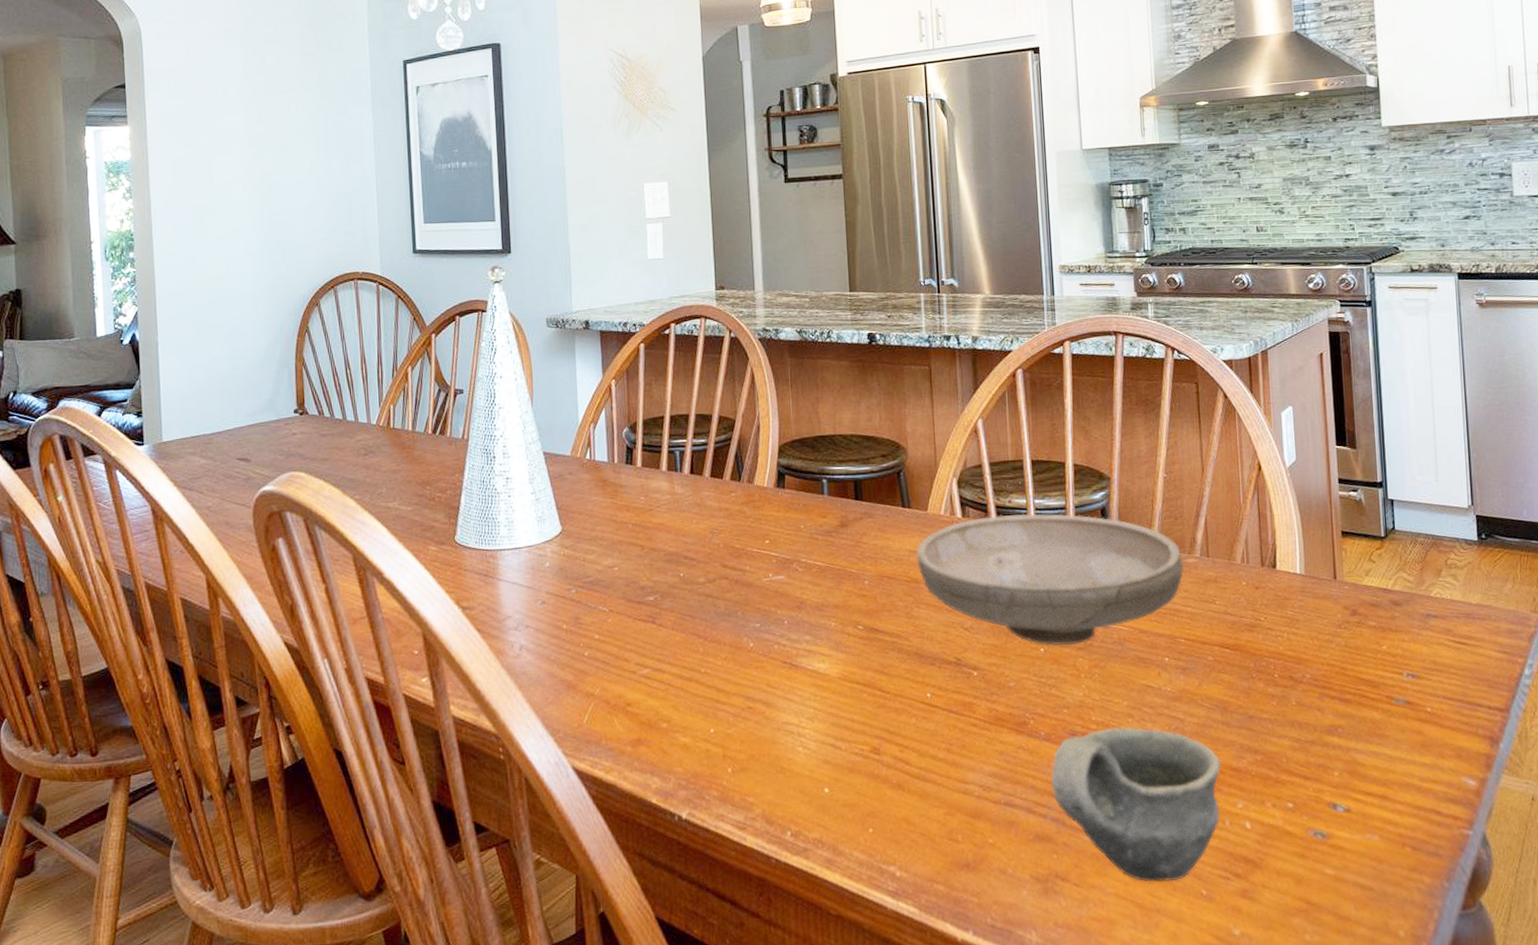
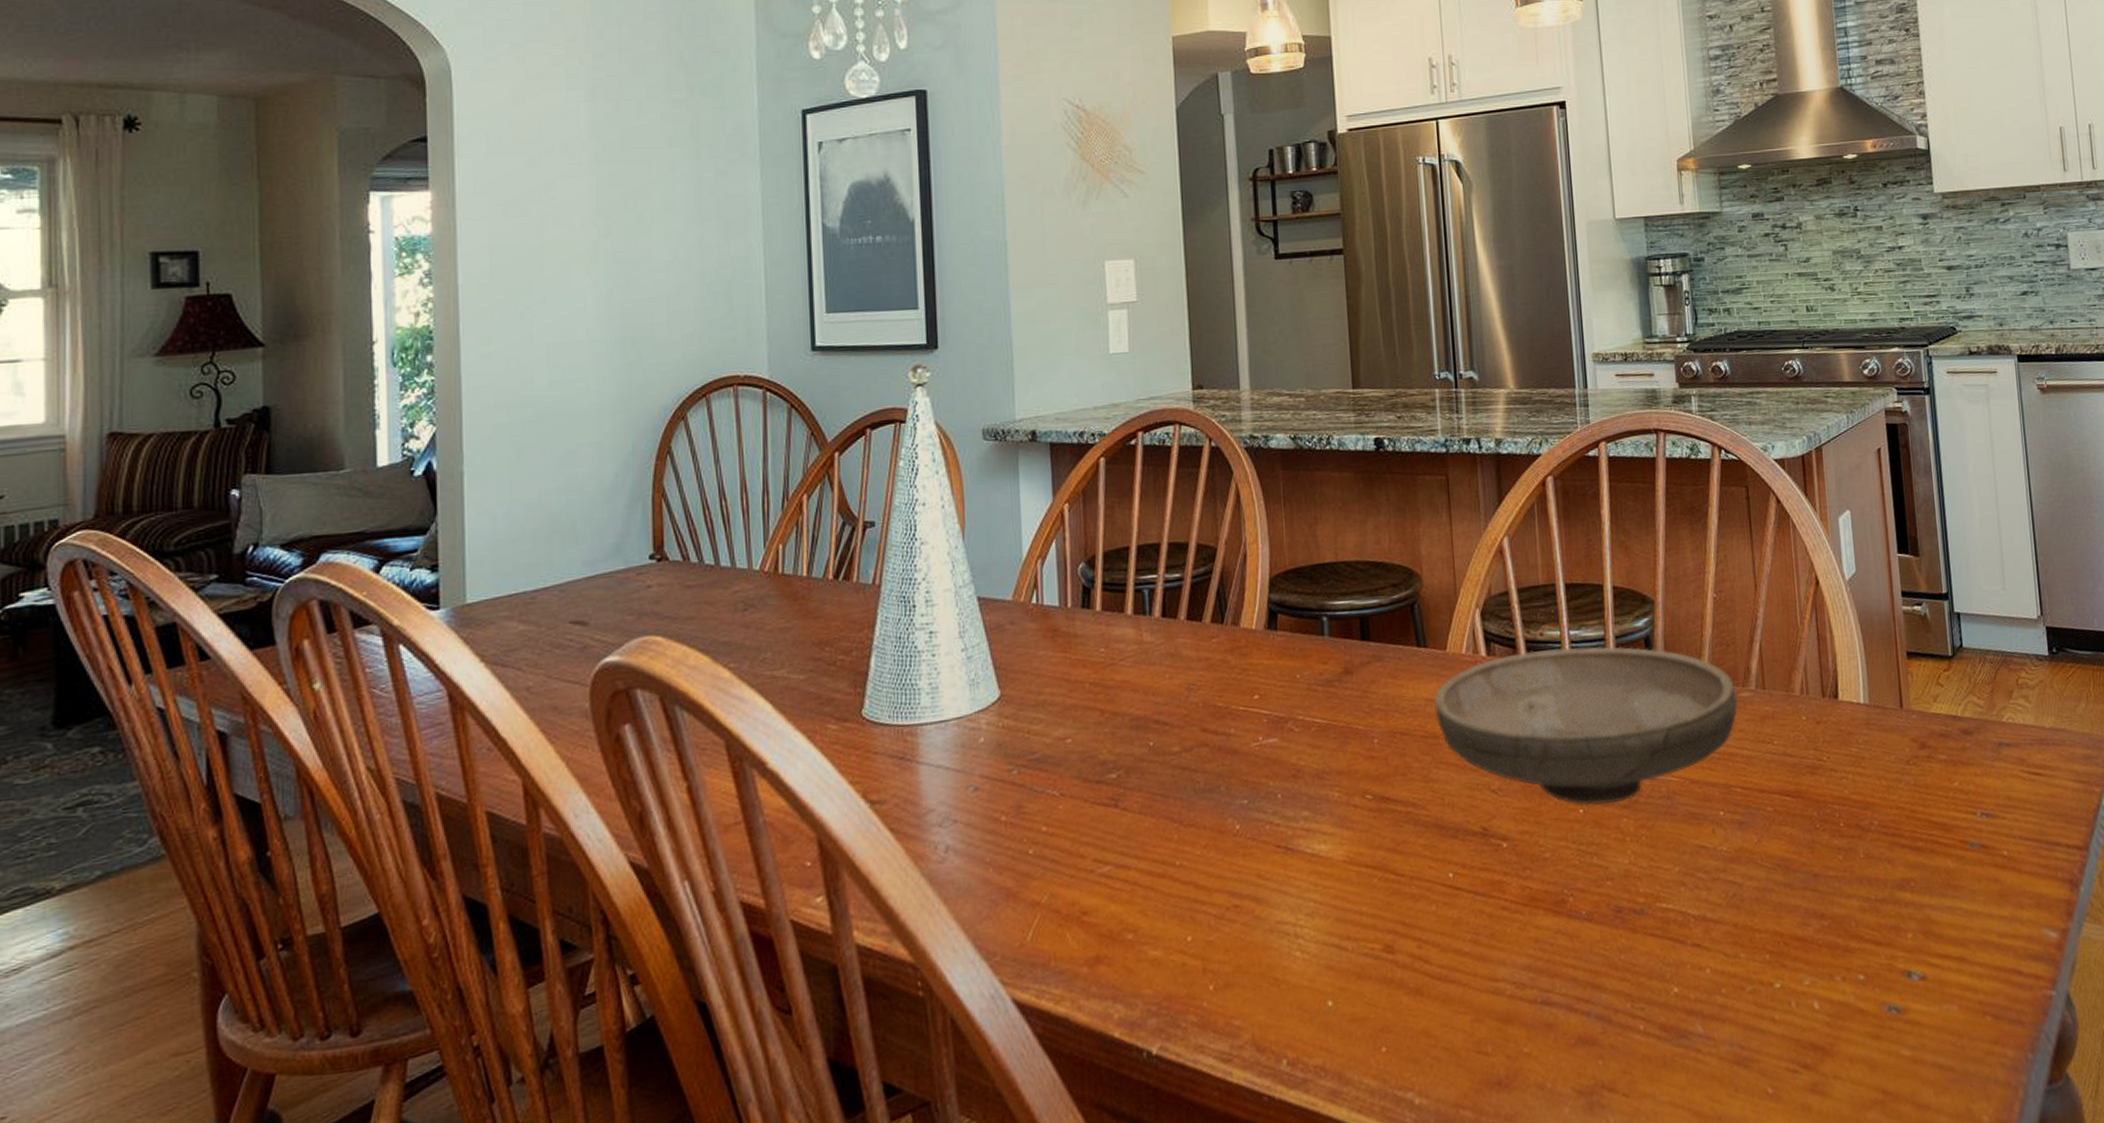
cup: present [1050,727,1222,882] -> none [1593,897,1785,1084]

